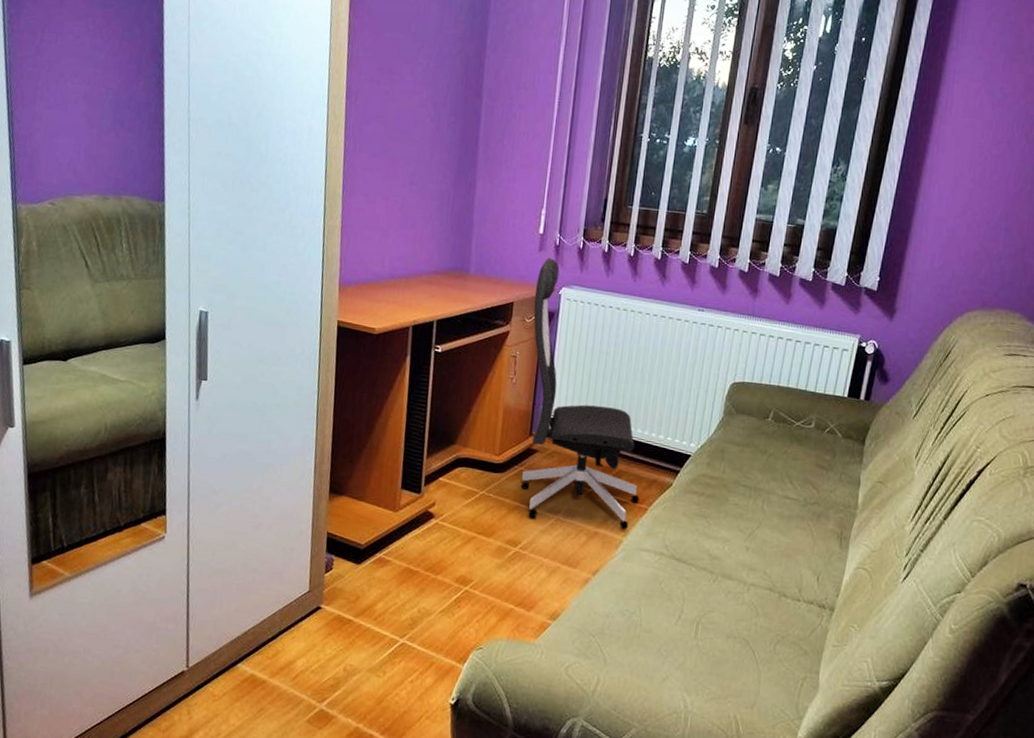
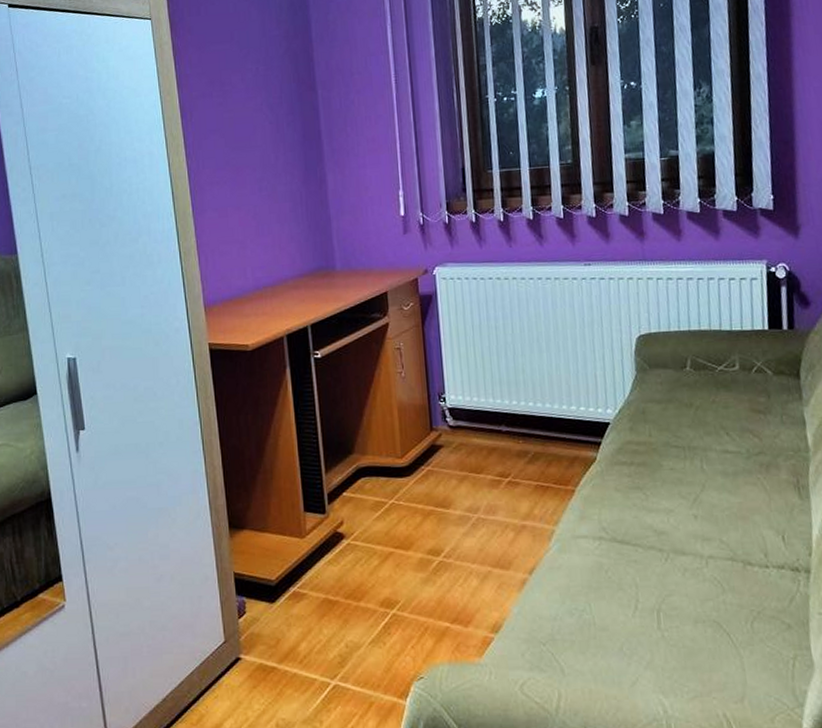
office chair: present [521,258,640,530] -> none [407,239,564,521]

